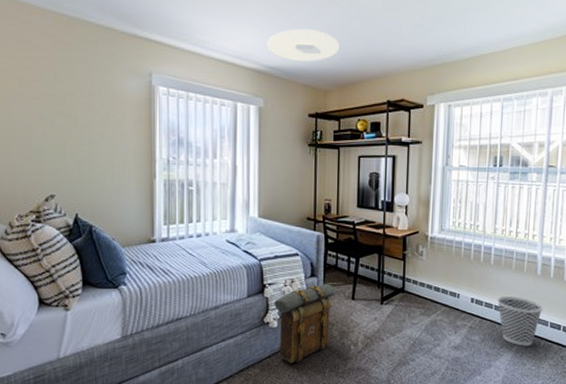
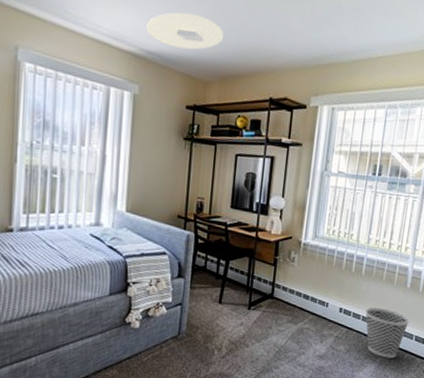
backpack: present [274,284,336,364] -> none [137,285,203,366]

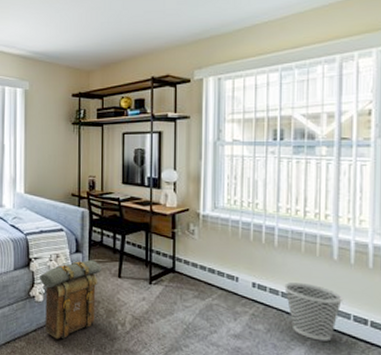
backpack: none [137,285,203,366] -> present [40,260,101,339]
ceiling light: present [146,12,224,50] -> none [32,14,102,46]

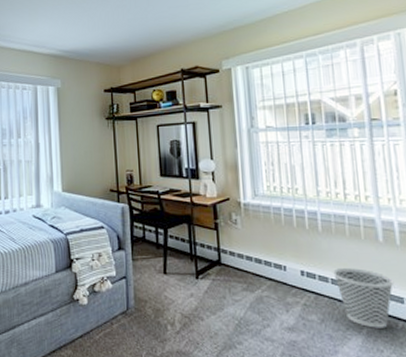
backpack: present [40,260,101,339] -> none [83,258,146,345]

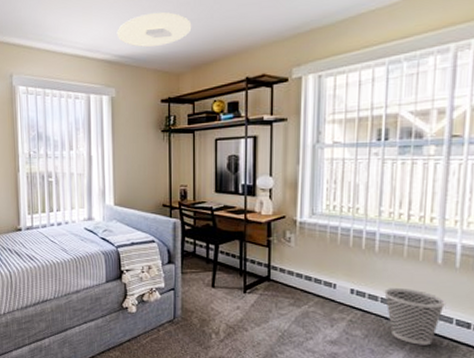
ceiling light: none [61,12,129,44] -> present [117,11,192,48]

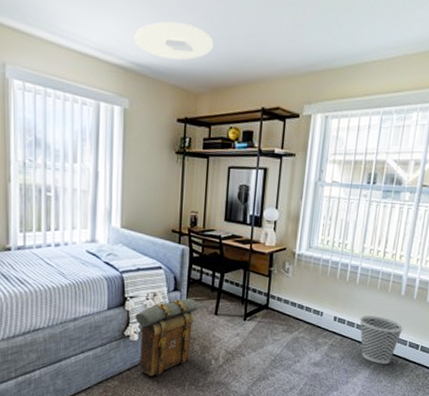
backpack: none [132,271,194,349] -> present [135,298,199,376]

